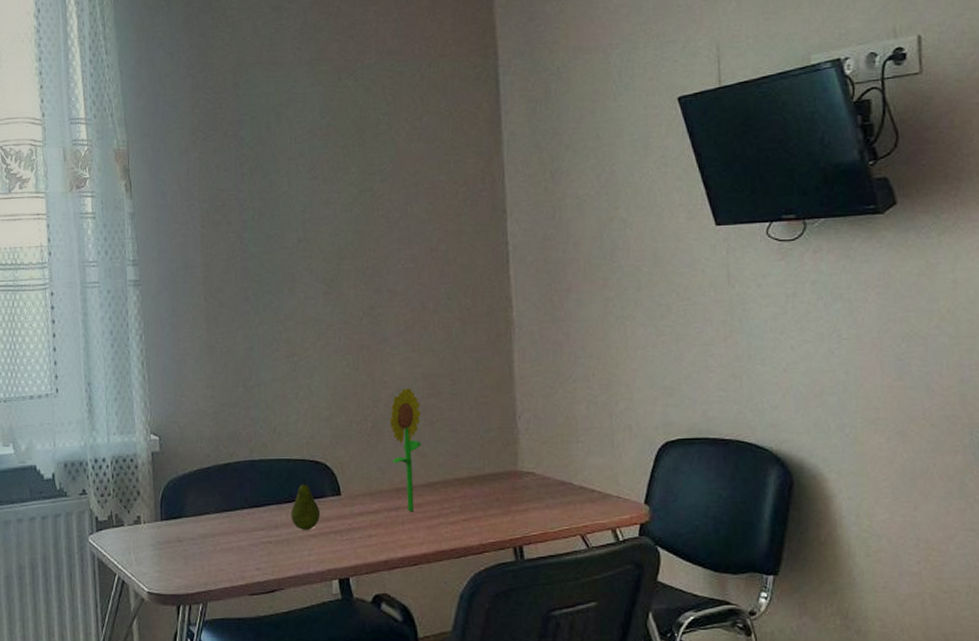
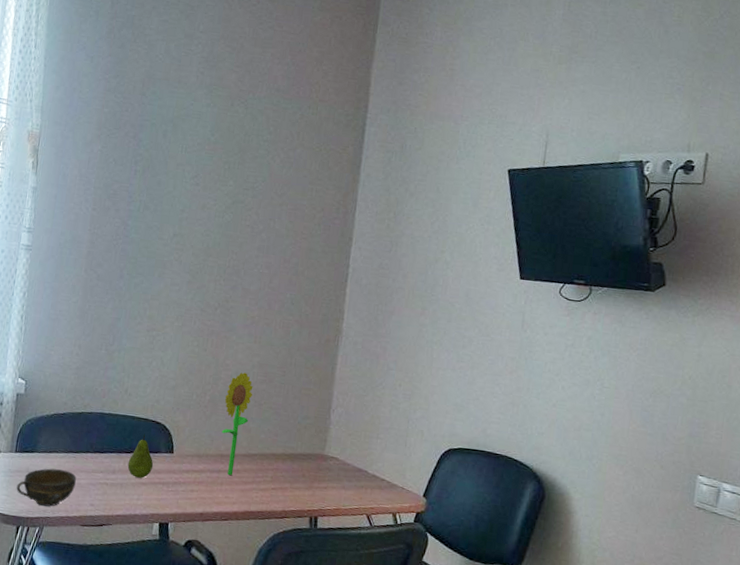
cup: none [169,533,235,578] -> present [16,468,76,507]

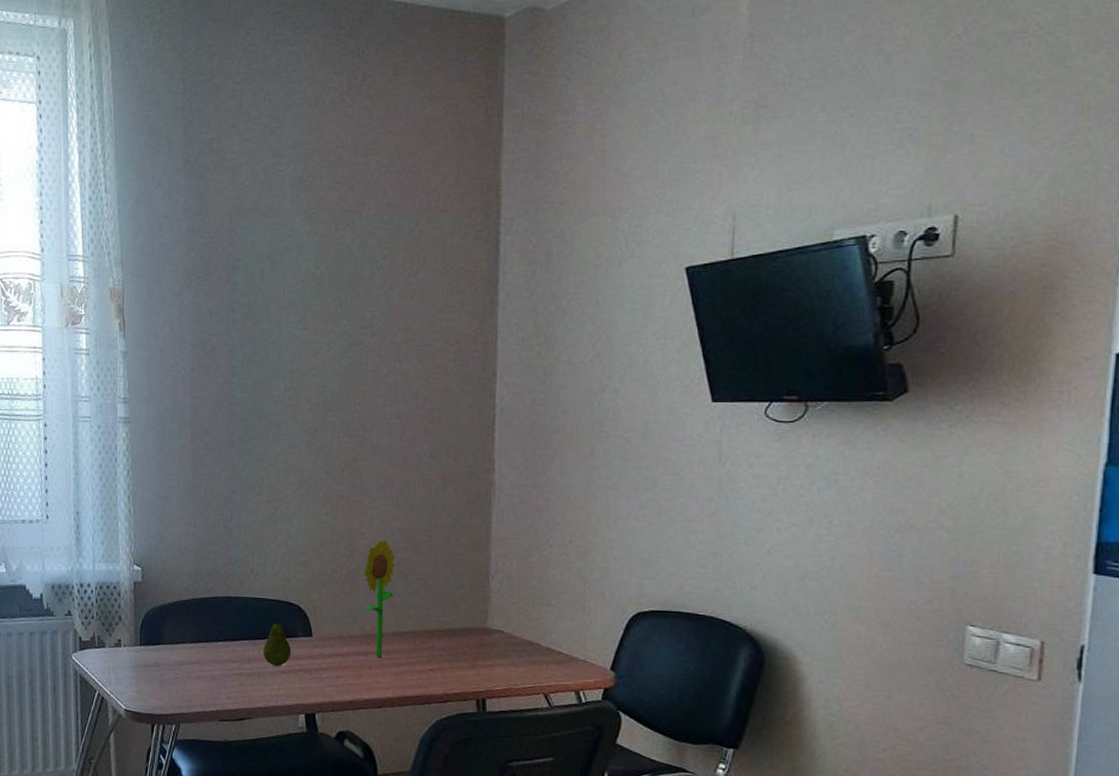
cup: present [16,468,76,507] -> none [146,661,209,702]

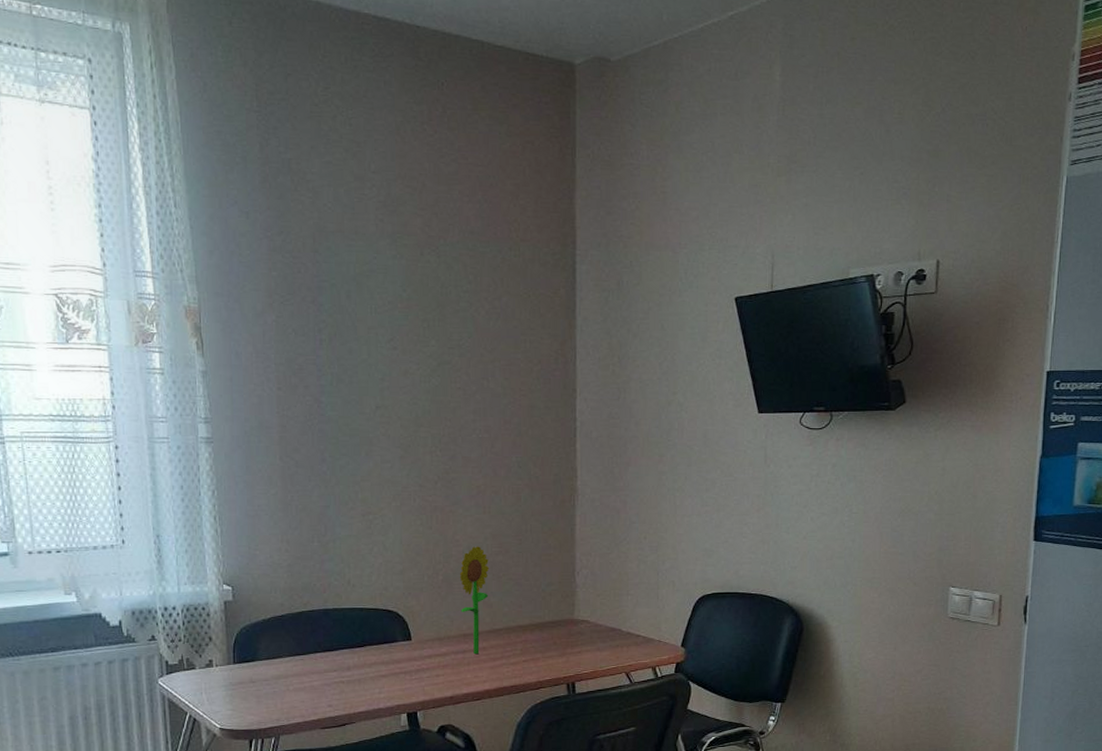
fruit: present [263,616,292,666] -> none [363,624,392,671]

